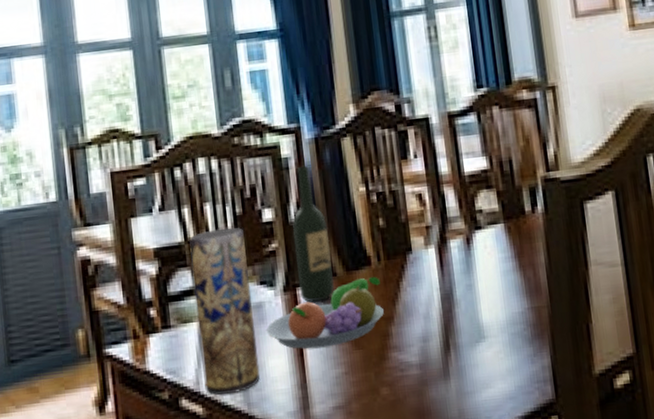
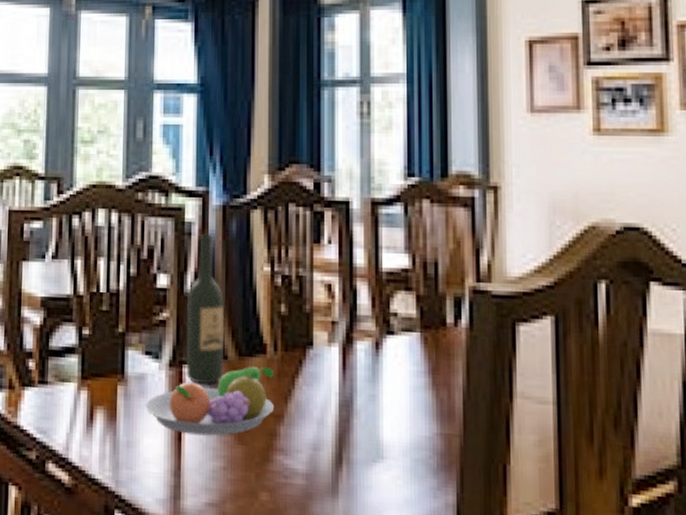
vase: present [189,227,260,396] -> none [74,287,135,467]

